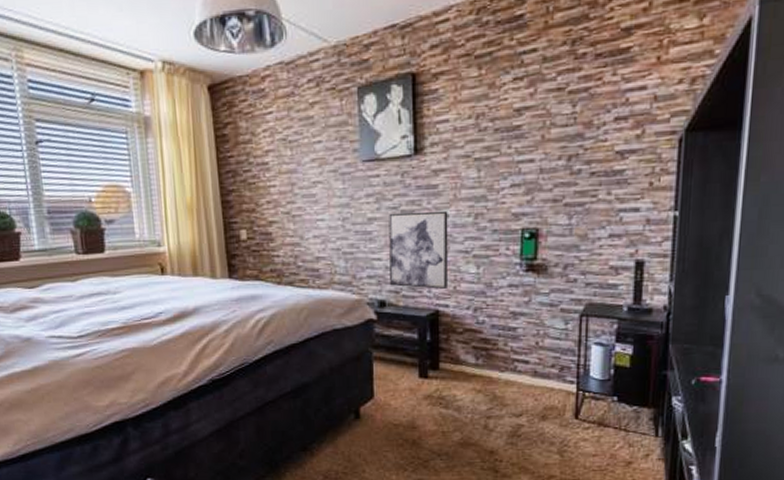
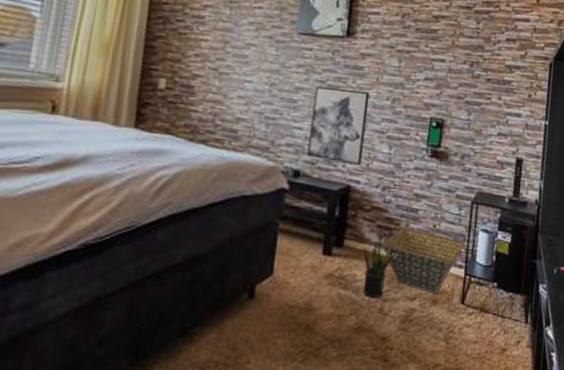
potted plant: none [461,360,498,416] -> present [363,239,398,298]
basket: none [479,346,576,410] -> present [381,227,466,294]

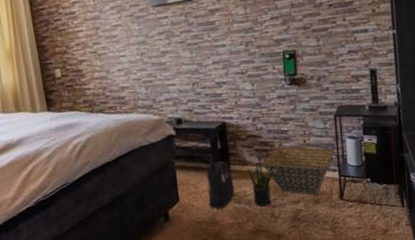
wall art: present [307,85,370,165] -> none [178,41,230,106]
backpack: none [308,225,345,293] -> present [206,156,235,209]

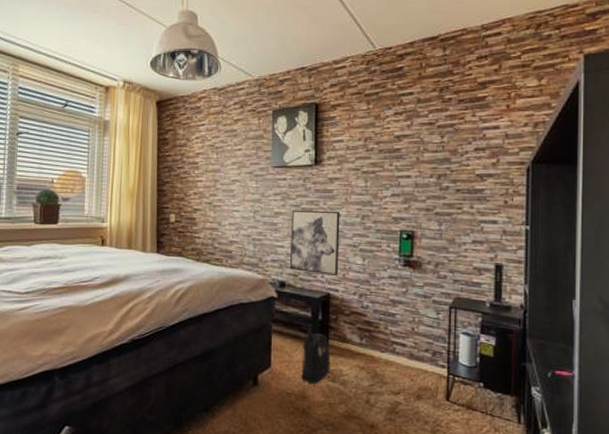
wall art: none [178,41,230,106] -> present [290,209,340,275]
potted plant: present [248,160,278,207] -> none [347,340,379,391]
basket: present [262,146,336,196] -> none [363,329,446,390]

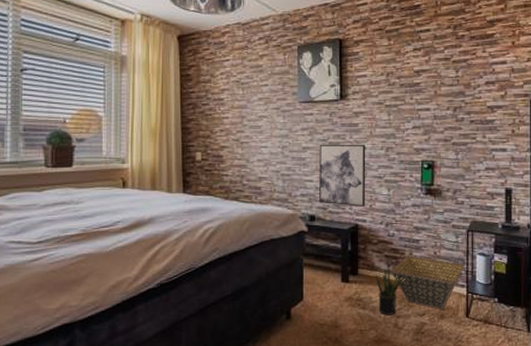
backpack: present [301,327,331,384] -> none [333,258,360,313]
potted plant: none [347,340,379,391] -> present [376,267,406,315]
basket: none [363,329,446,390] -> present [390,255,465,310]

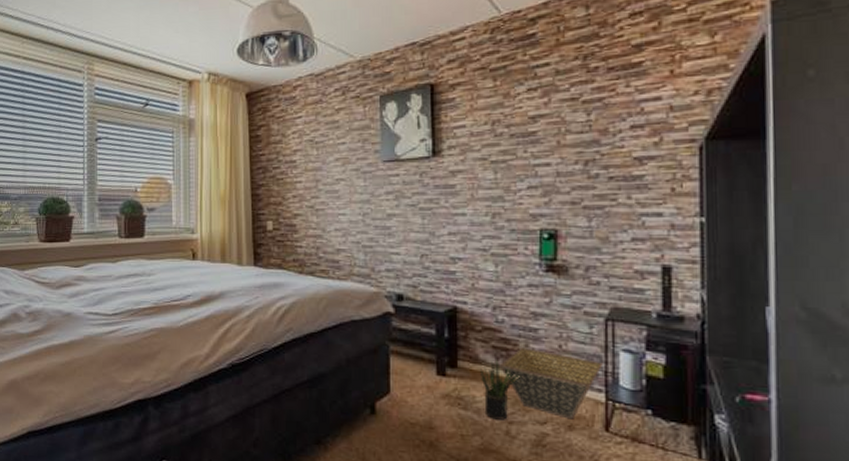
wall art: present [319,144,366,207] -> none [407,209,467,285]

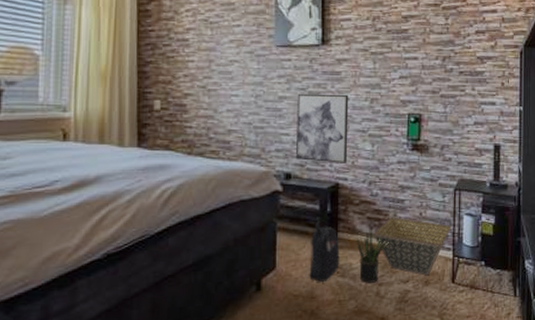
wall art: none [407,209,467,285] -> present [296,93,349,163]
backpack: none [426,346,461,412] -> present [309,220,340,282]

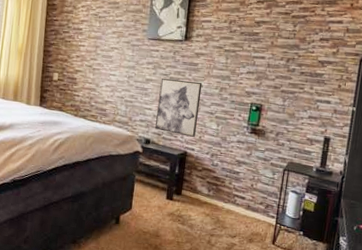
backpack: present [309,220,340,282] -> none [156,178,183,226]
potted plant: present [357,229,389,283] -> none [195,191,223,233]
basket: present [373,217,452,276] -> none [210,184,278,235]

